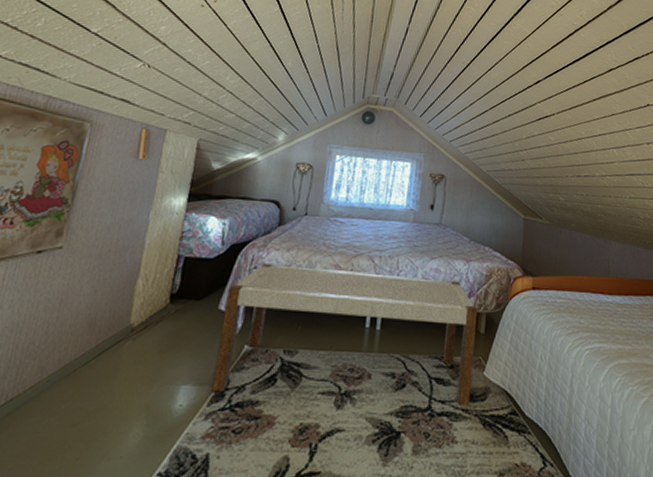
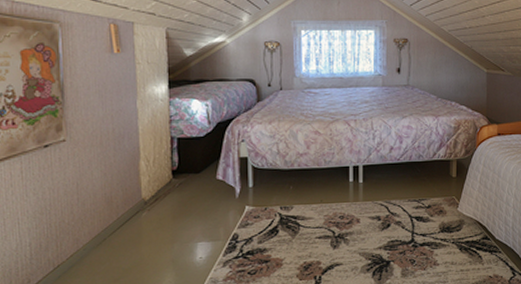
bench: present [211,264,478,406] -> none [222,134,449,245]

